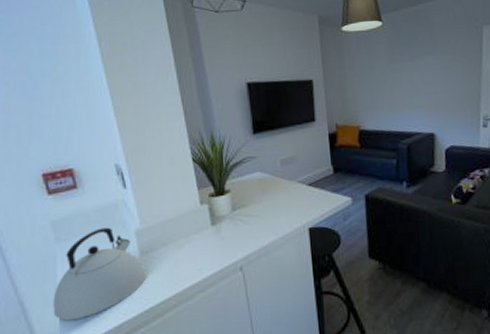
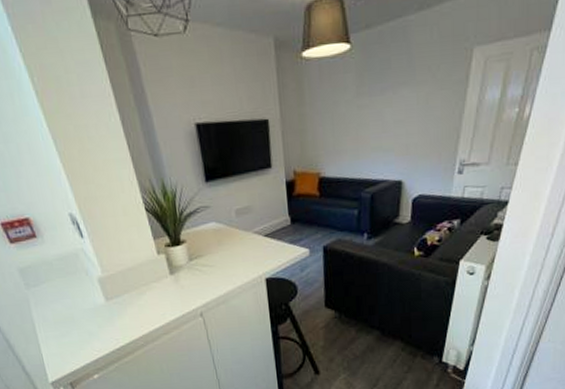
kettle: present [53,227,147,320] -> none [33,274,114,355]

